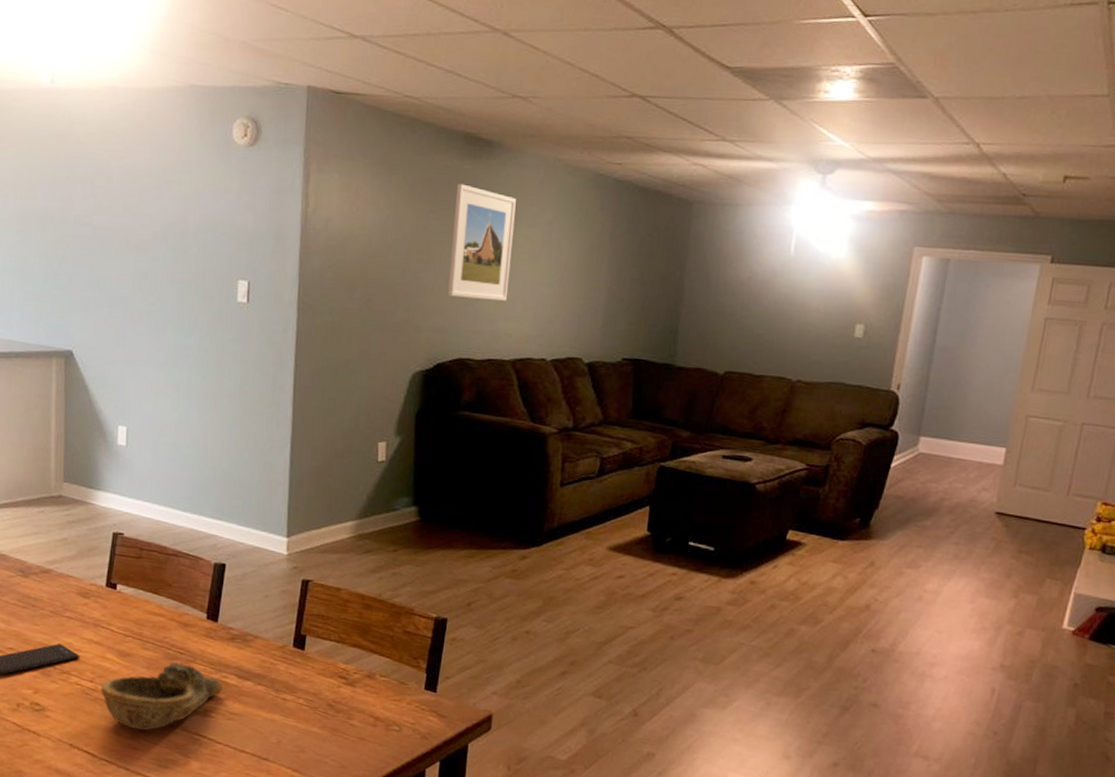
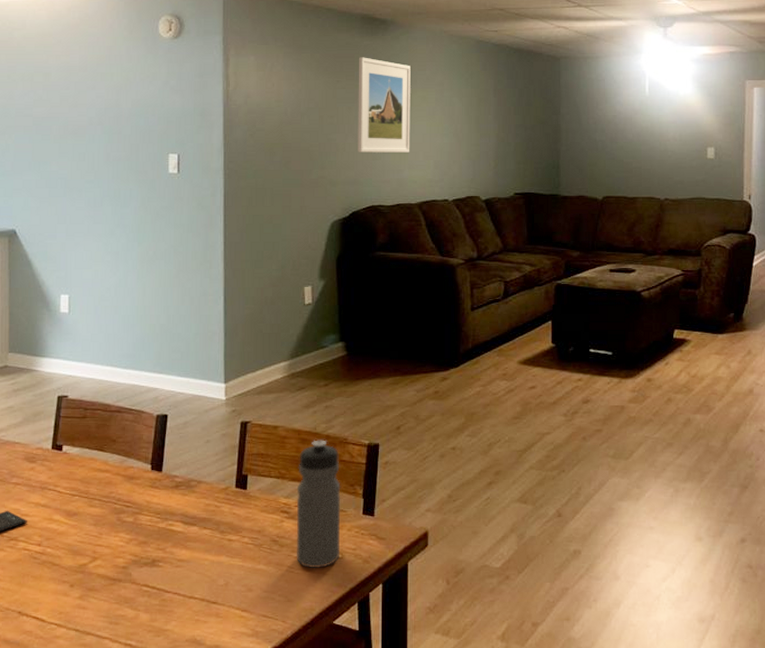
decorative bowl: present [100,662,222,731] -> none [48,515,169,589]
water bottle: none [352,607,404,739] -> present [296,440,341,569]

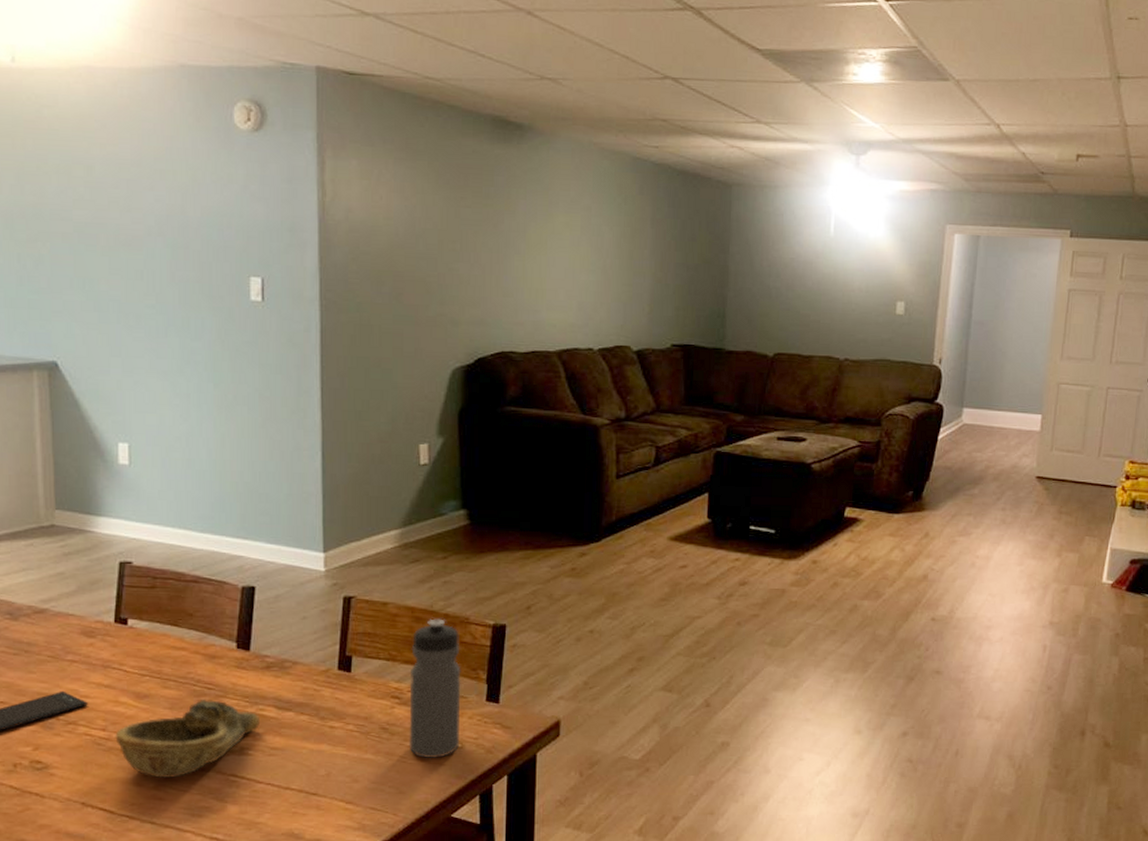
decorative bowl: none [48,515,169,589] -> present [115,699,260,779]
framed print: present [358,57,411,153] -> none [485,169,552,290]

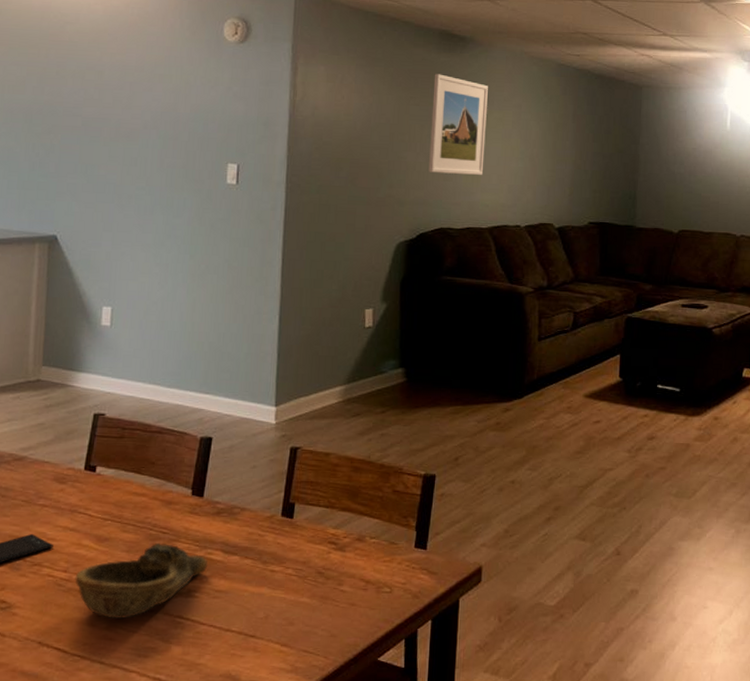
water bottle: present [409,618,461,759] -> none [342,468,393,603]
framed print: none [485,169,552,290] -> present [428,74,488,175]

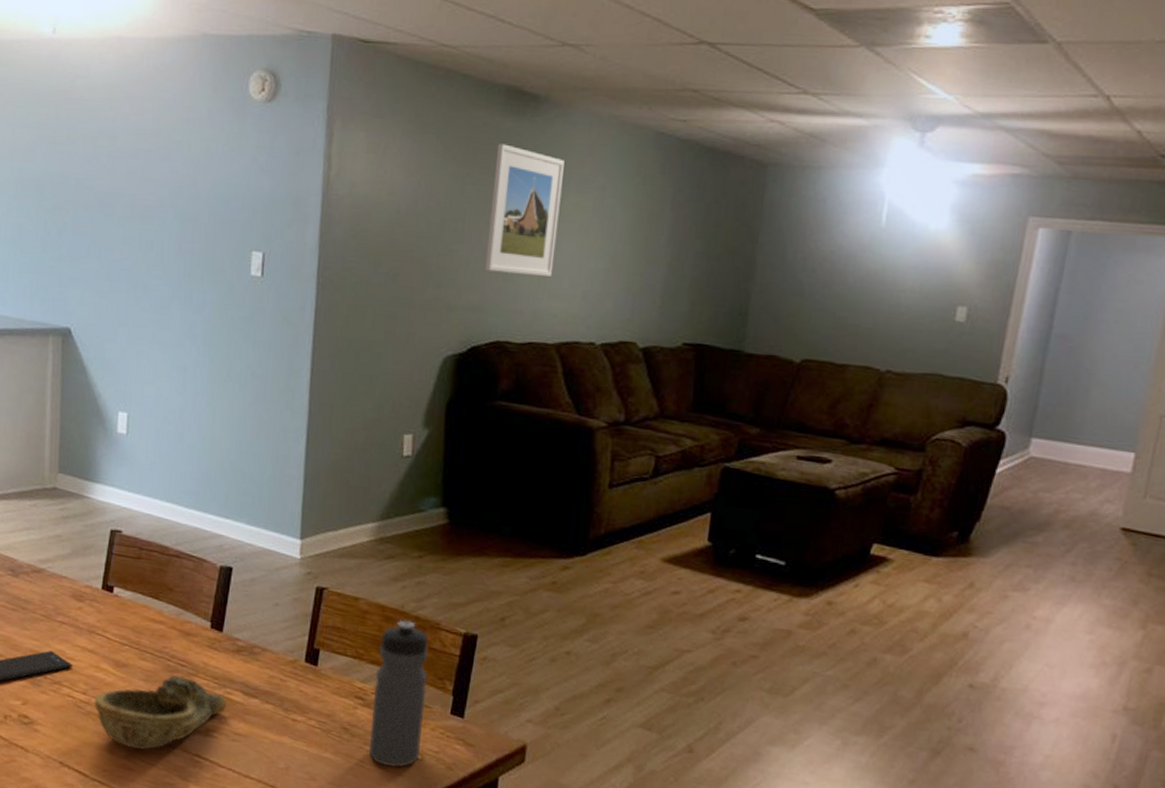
water bottle: none [342,468,393,603] -> present [368,620,429,768]

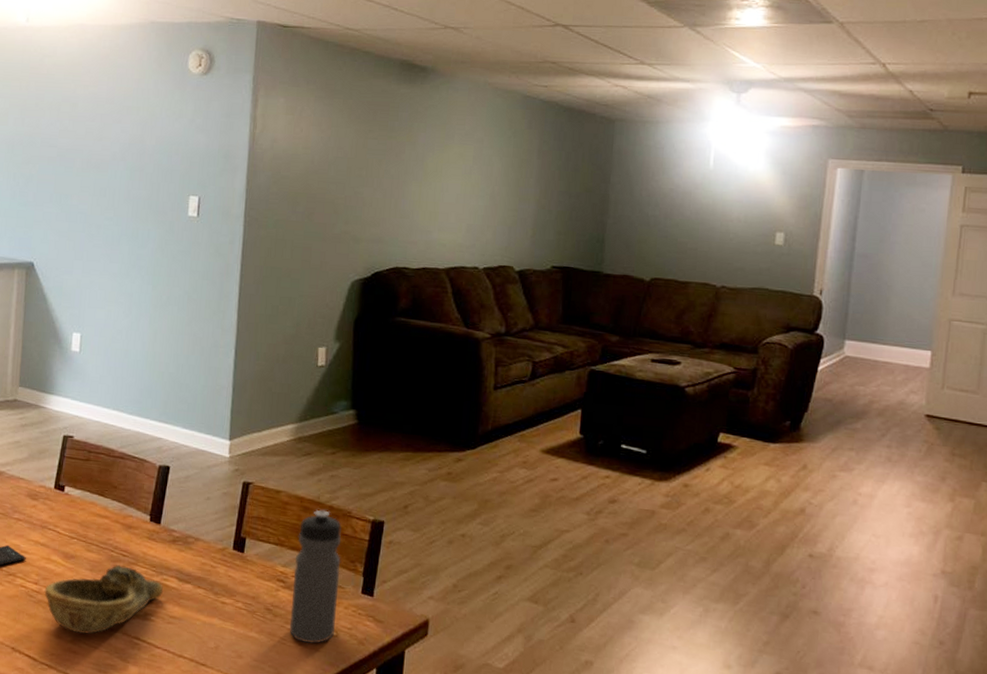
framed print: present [485,143,565,277] -> none [385,106,449,213]

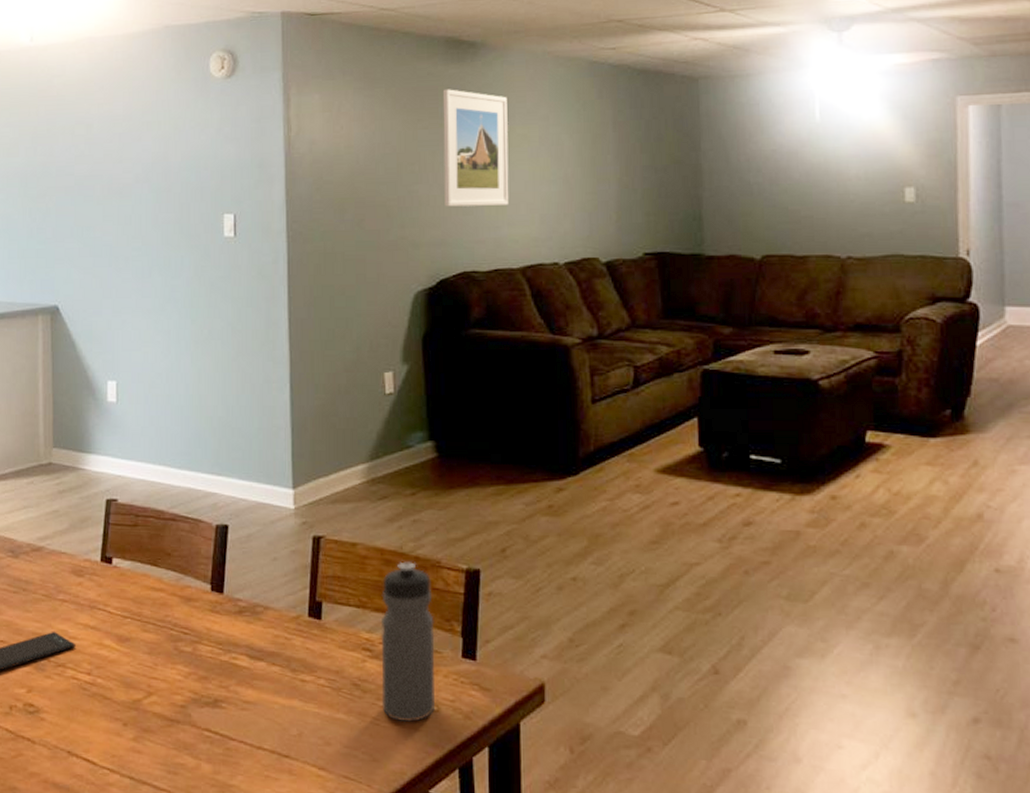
decorative bowl: present [44,564,163,634] -> none [99,644,232,730]
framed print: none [385,106,449,213] -> present [442,89,509,207]

